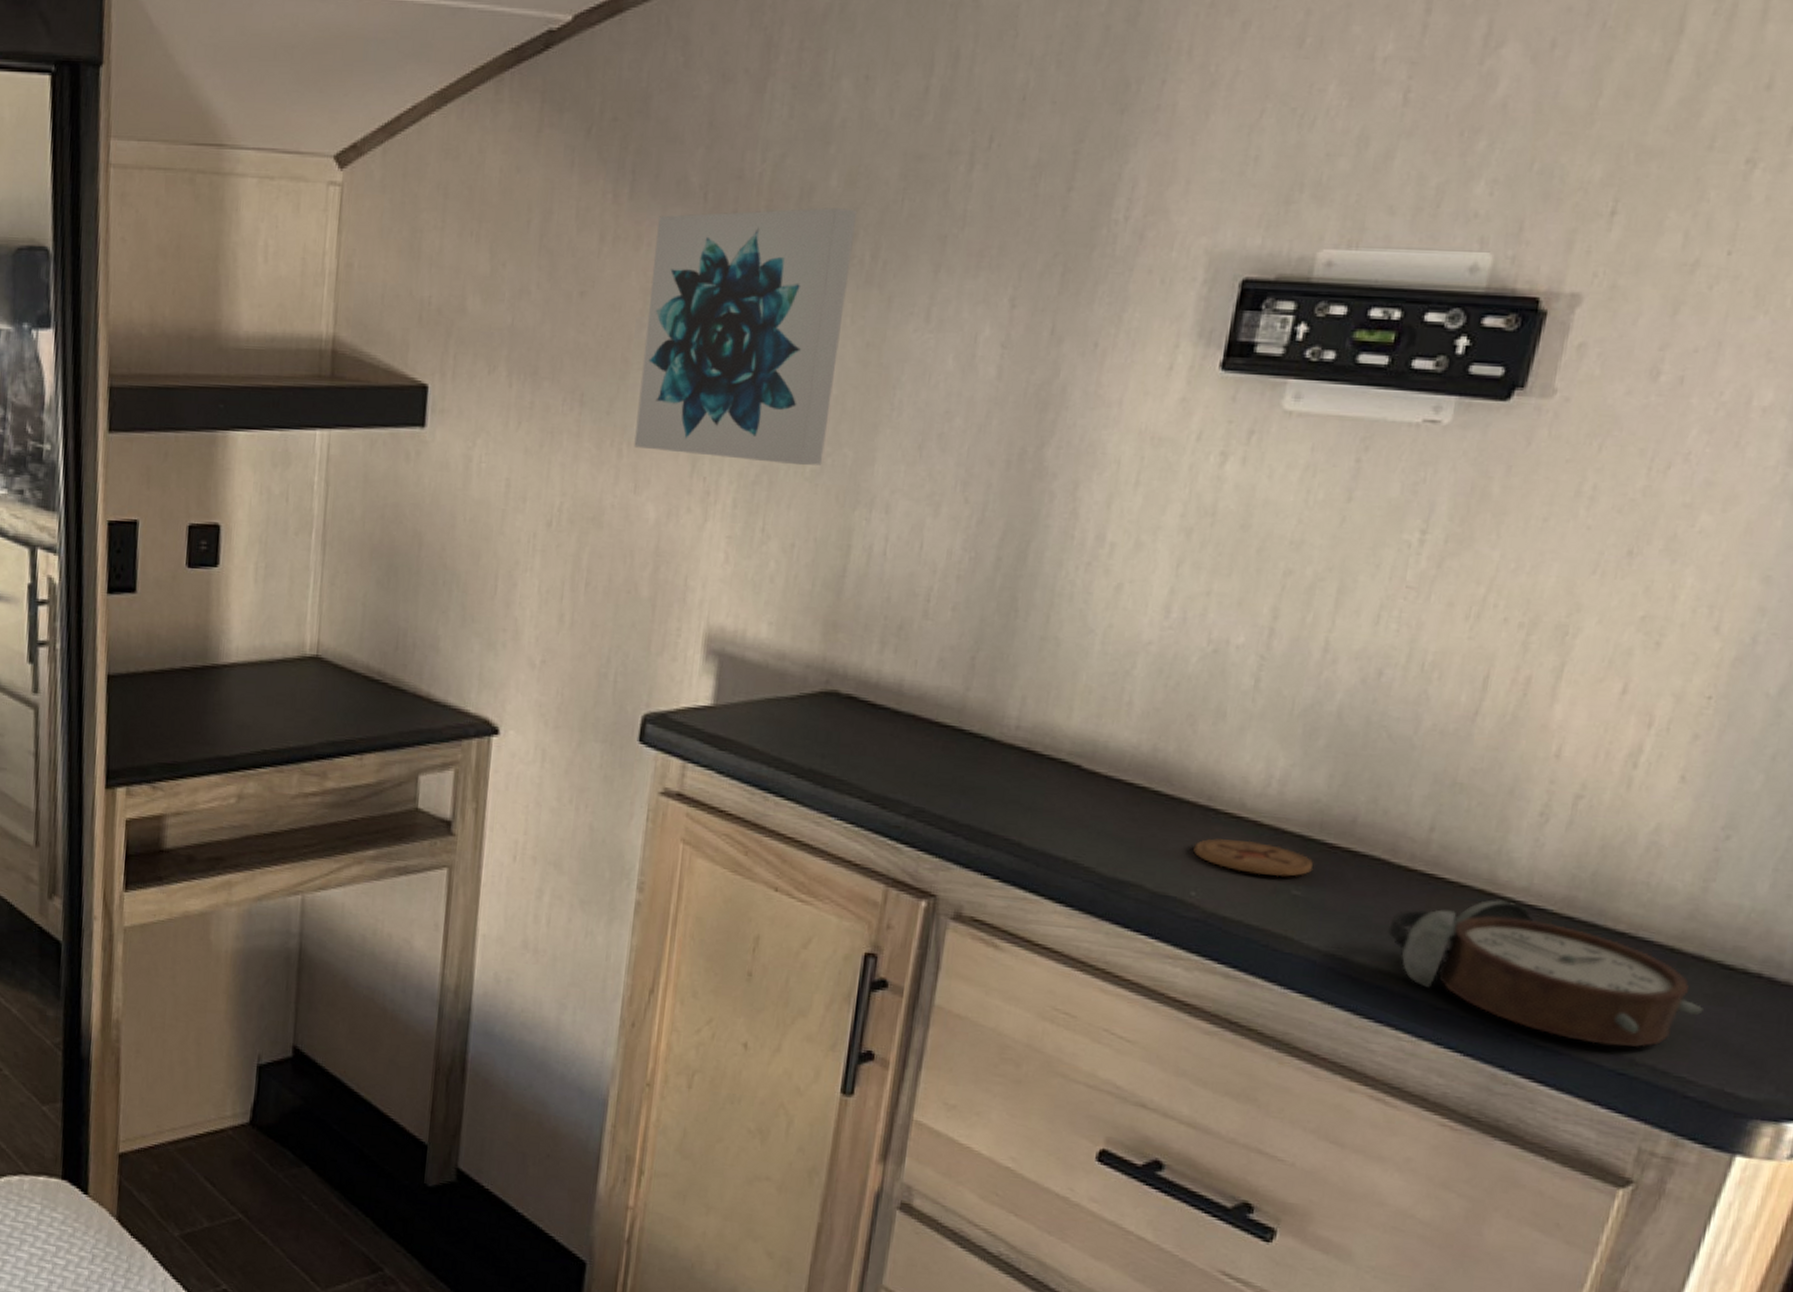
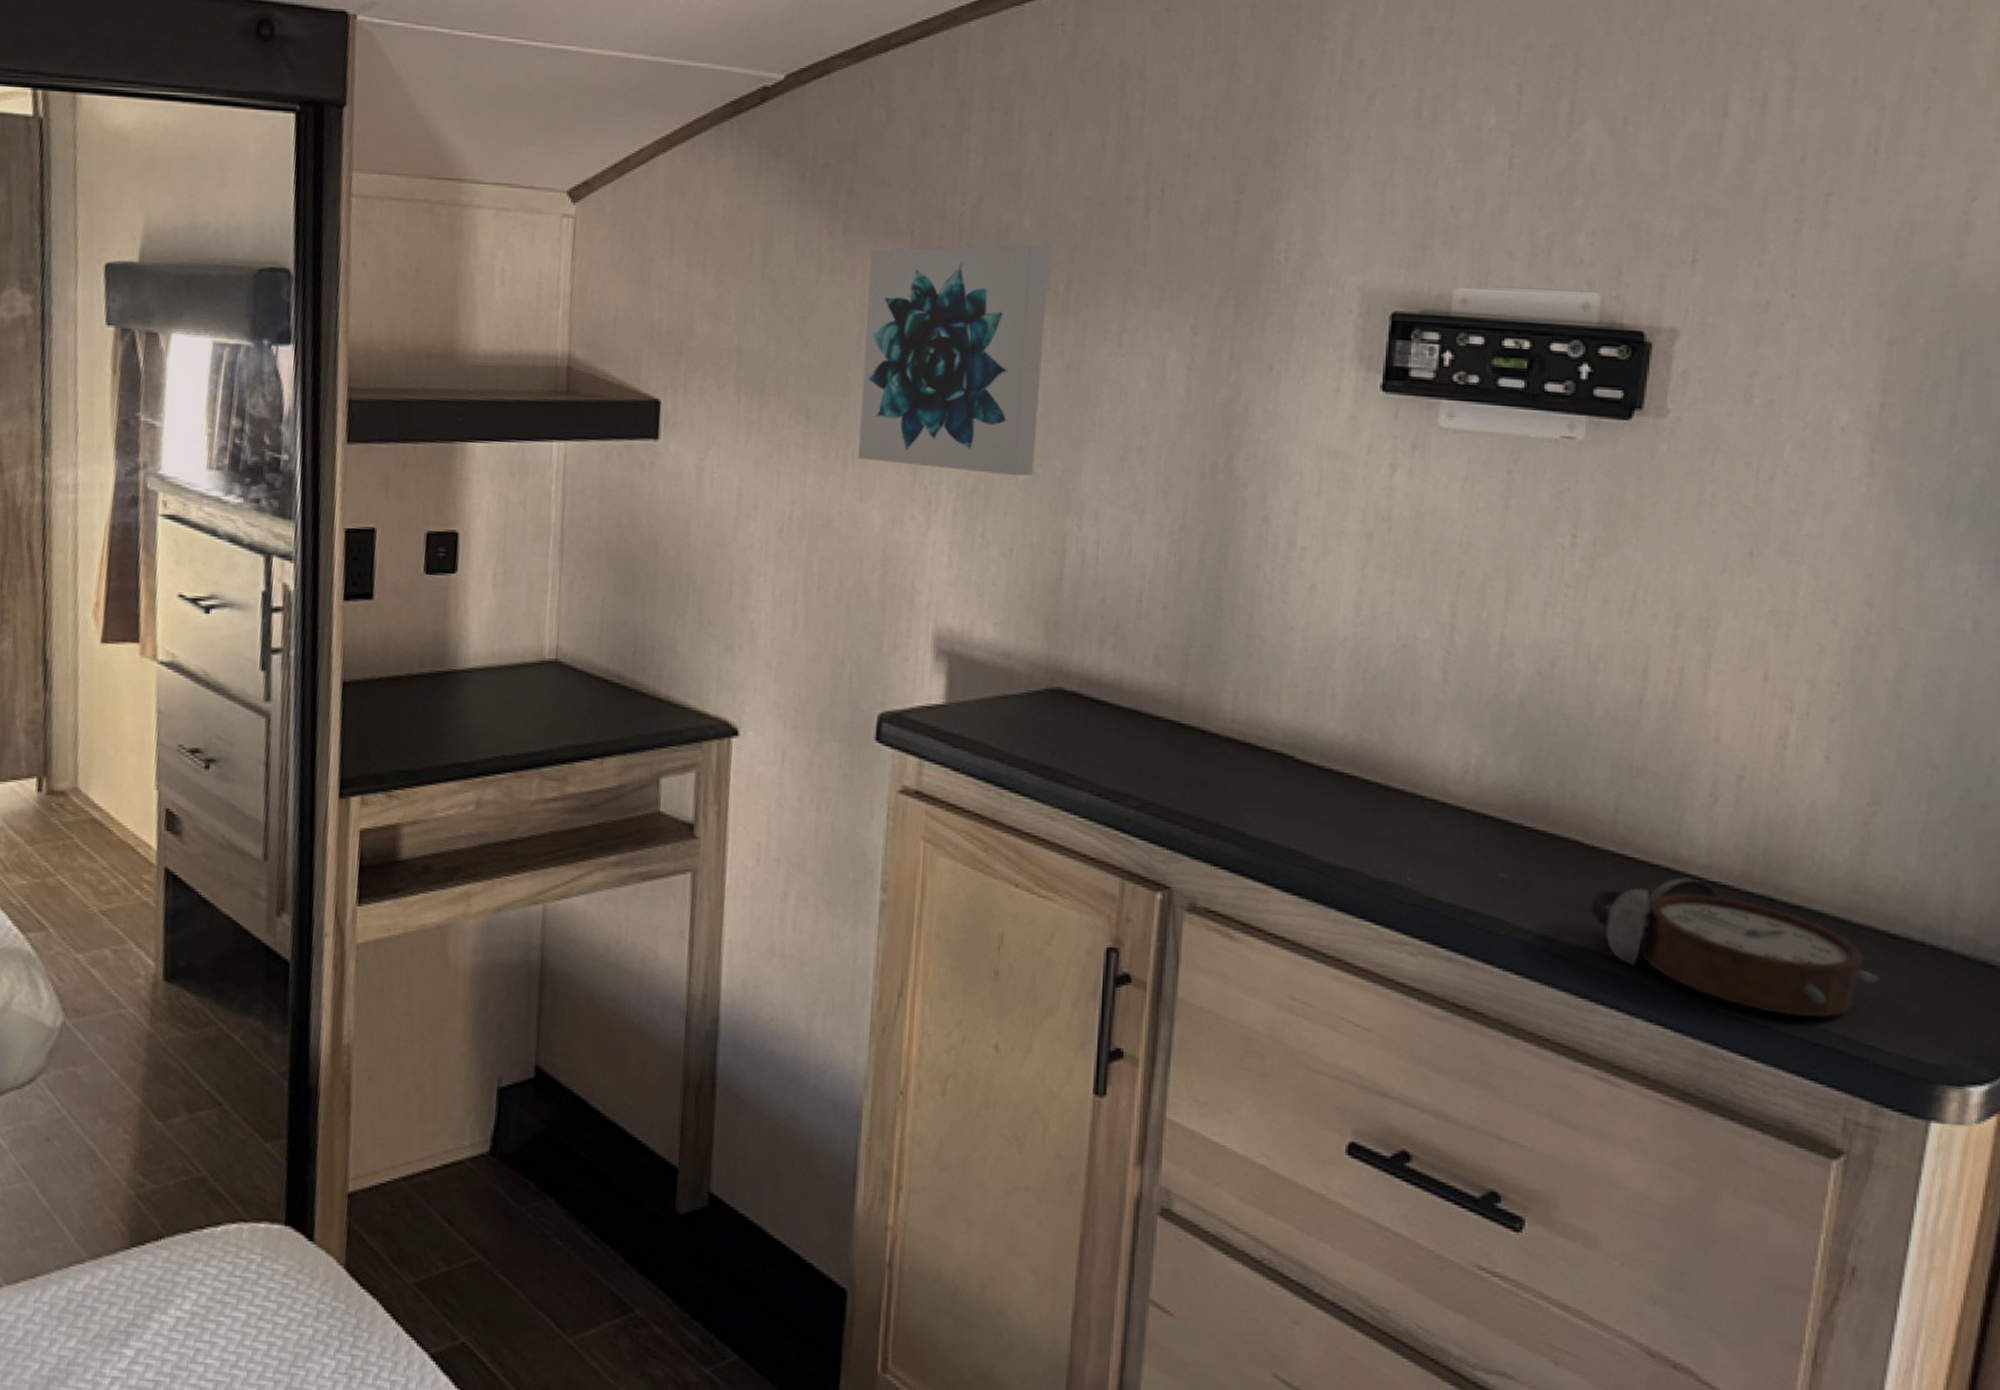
coaster: present [1193,839,1313,877] -> none [1406,825,1516,861]

